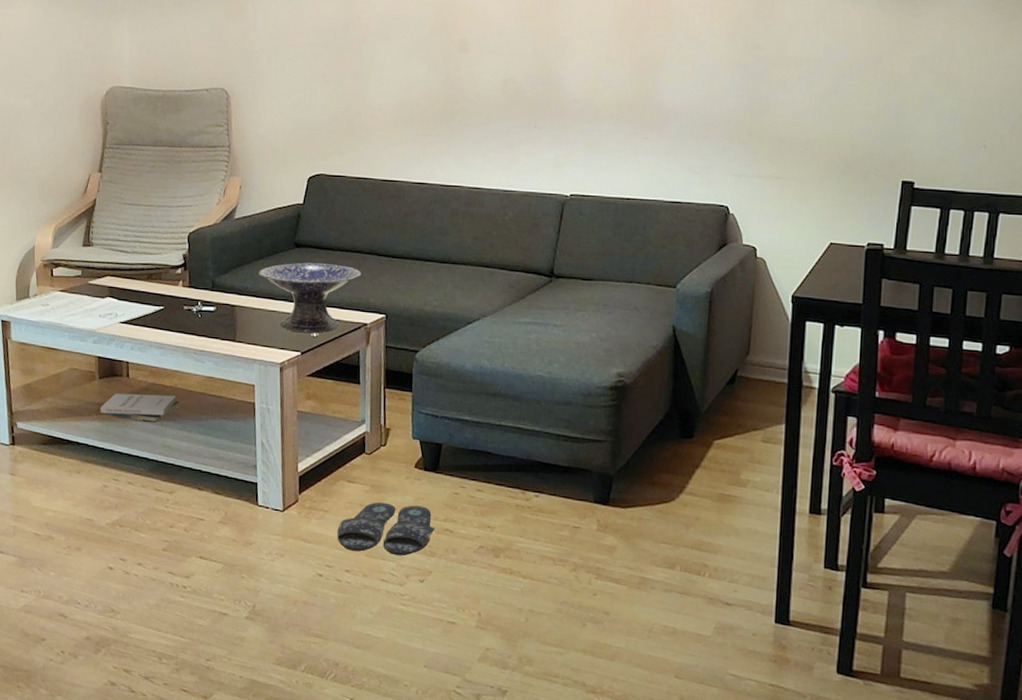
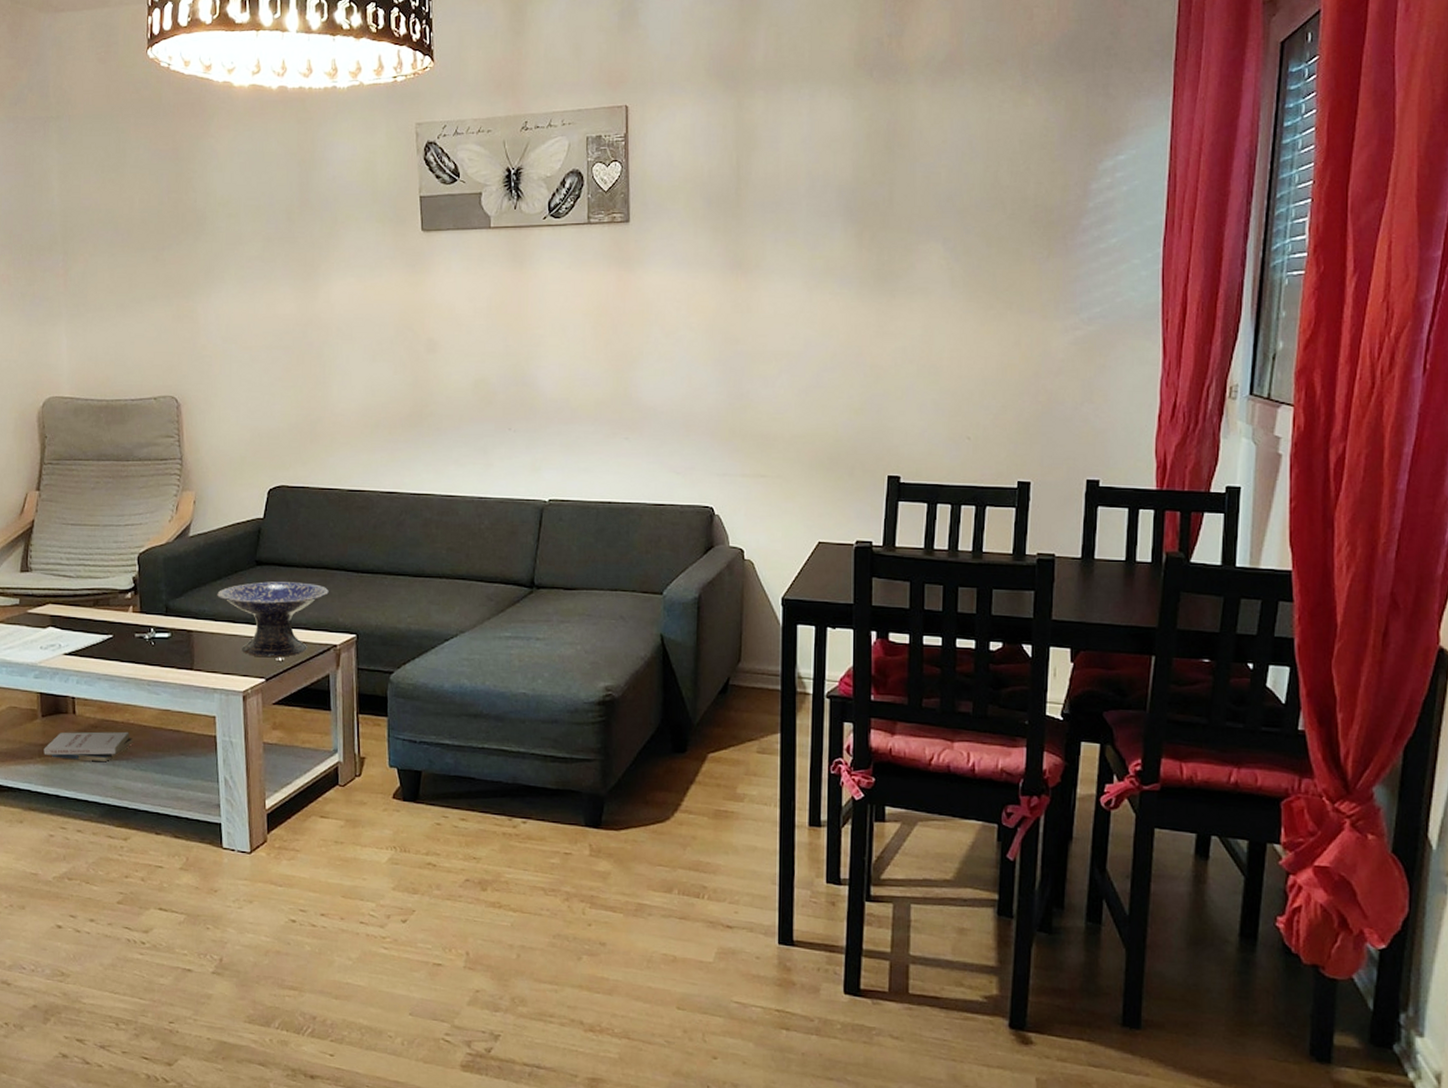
slippers: present [337,502,436,555] -> none [311,837,418,894]

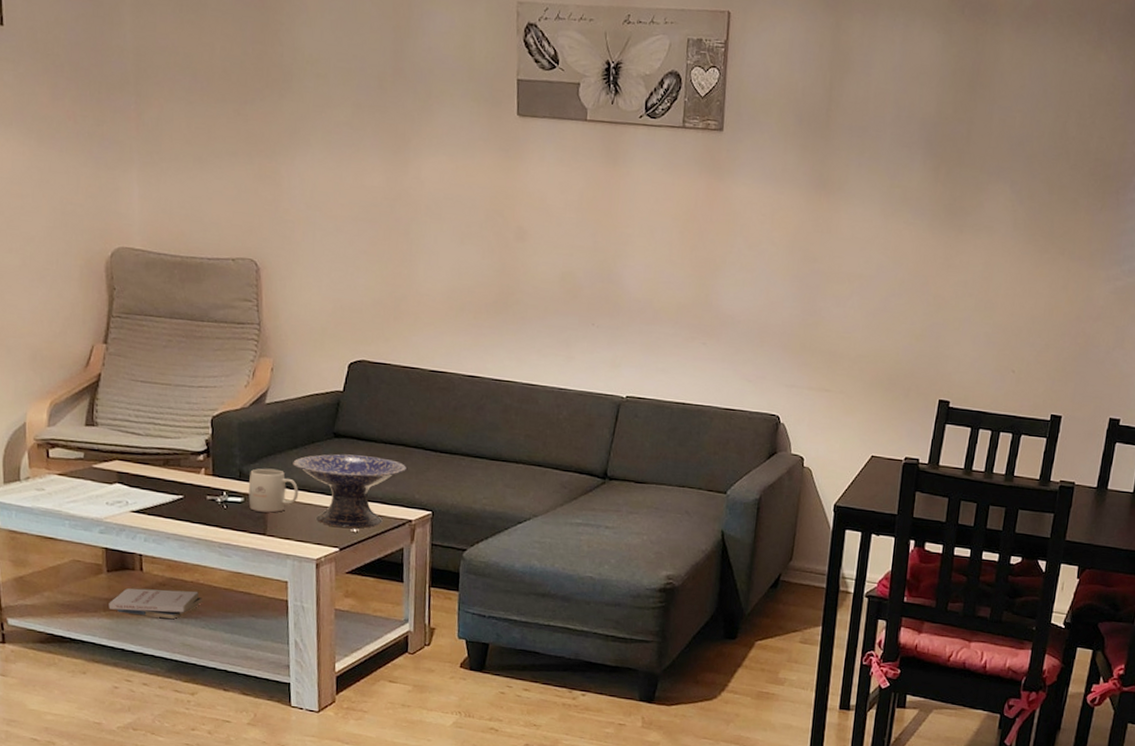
mug: none [175,601,224,647] -> present [248,468,299,513]

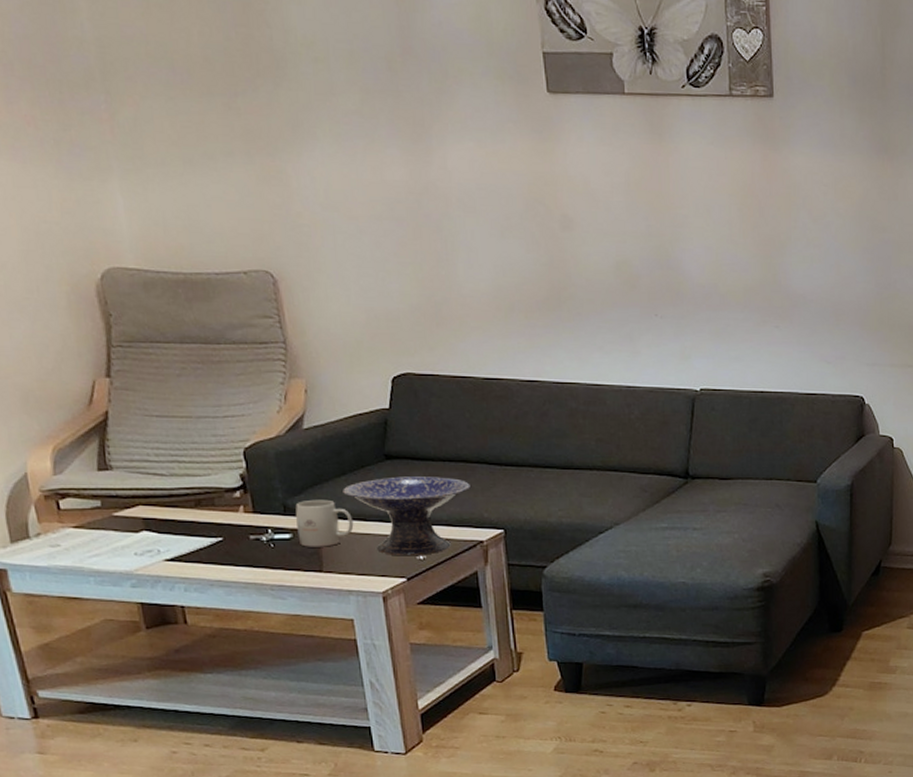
books: present [108,588,202,619] -> none [153,639,260,672]

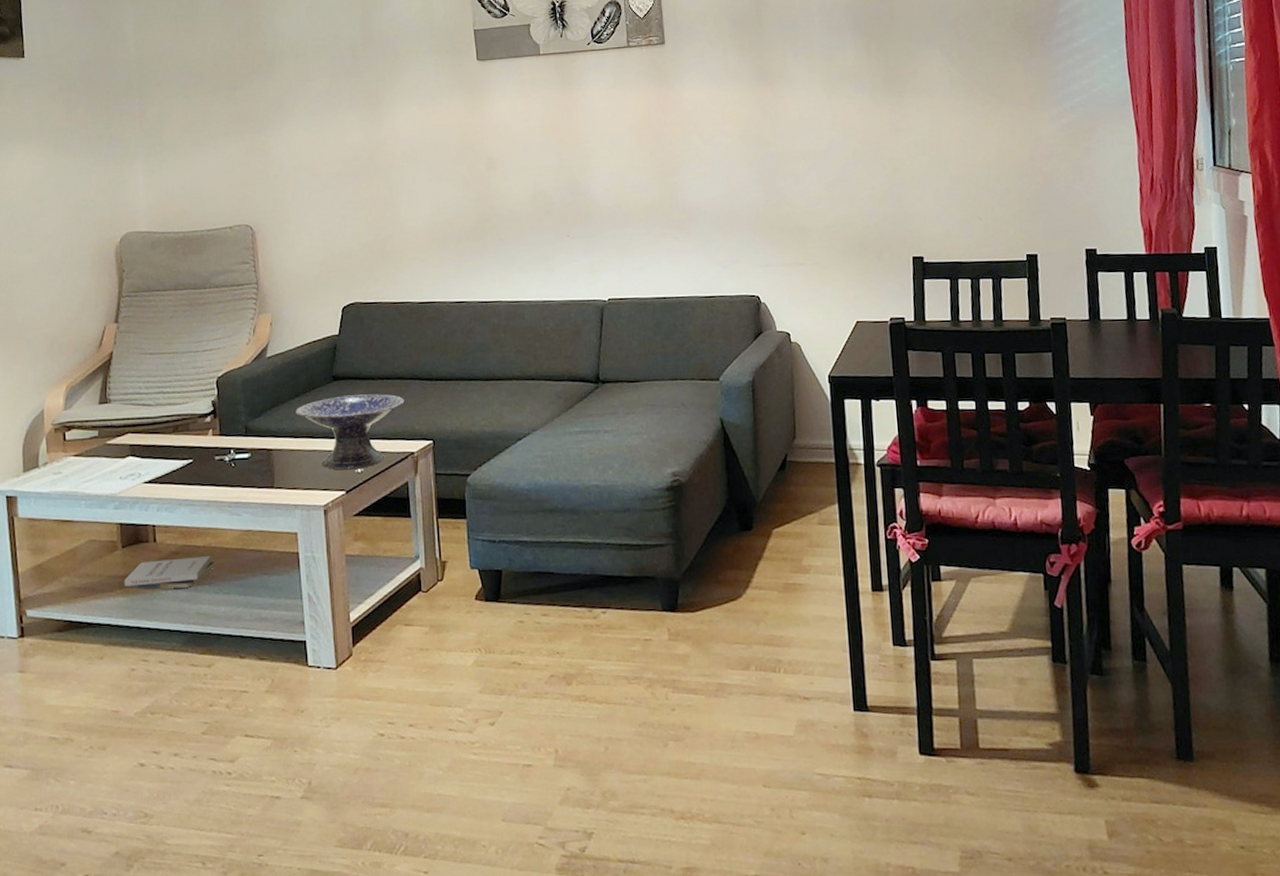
books: none [153,639,260,672] -> present [124,555,215,589]
mug: present [295,499,354,547] -> none [255,420,303,465]

